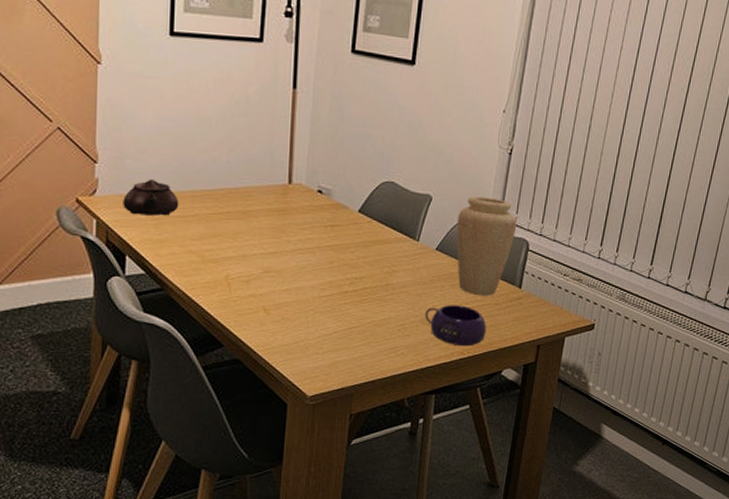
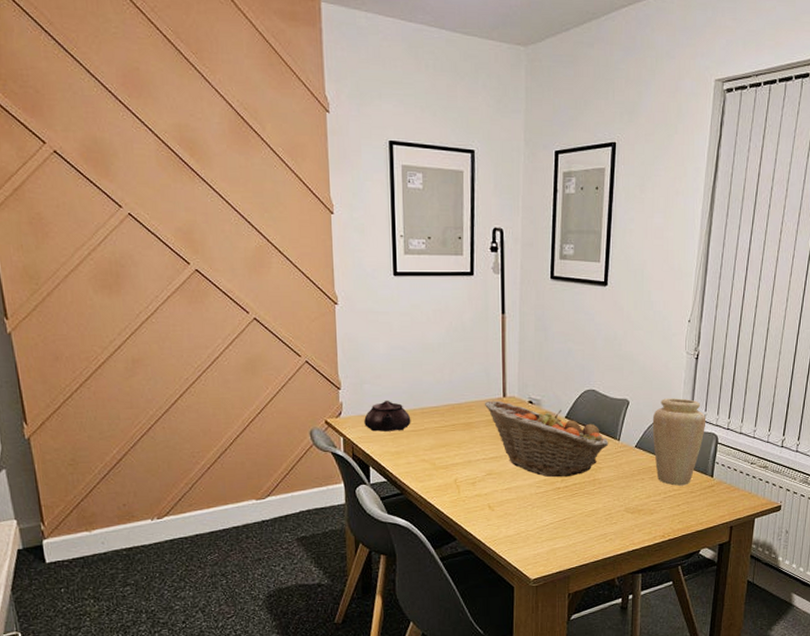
fruit basket: none [267,186,407,280] -> present [485,400,609,478]
bowl: present [425,305,487,347] -> none [629,494,684,531]

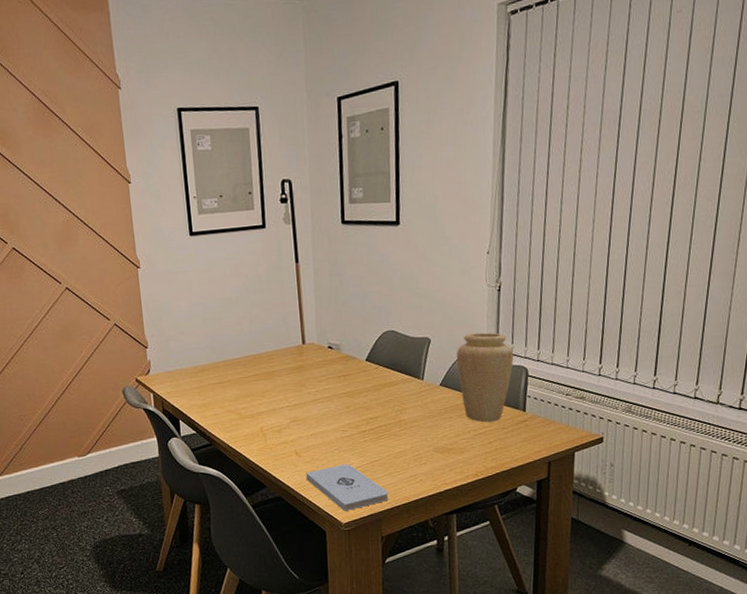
teapot: present [364,400,411,432] -> none [171,355,216,386]
fruit basket: present [485,400,609,478] -> none [285,348,413,421]
notepad: none [497,520,578,567] -> present [305,464,389,511]

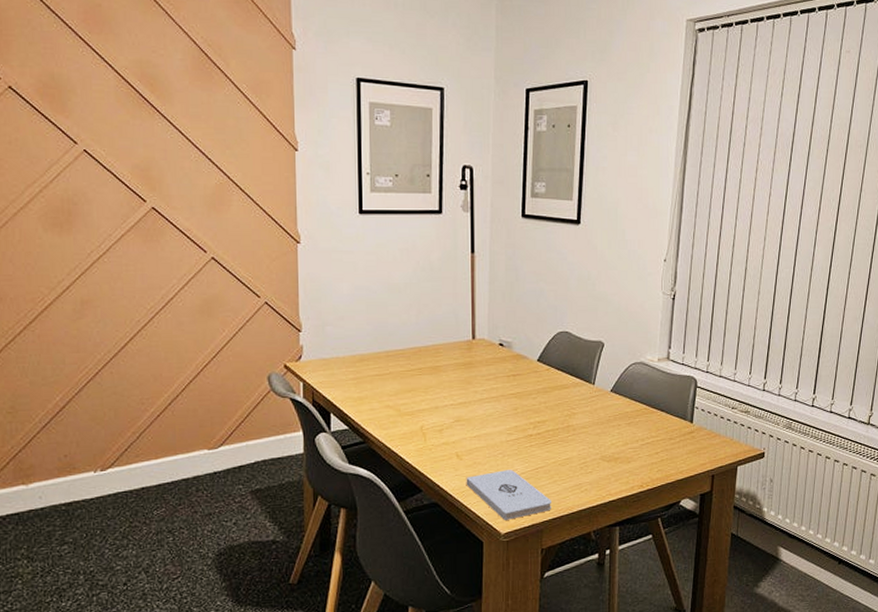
vase: present [456,332,514,423] -> none [628,340,685,432]

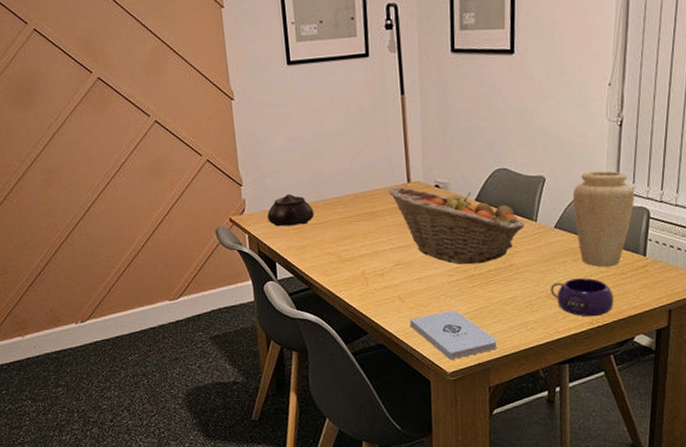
teapot: none [326,342,375,376] -> present [267,193,315,227]
fruit basket: none [453,343,583,424] -> present [389,186,525,264]
bowl: none [605,441,663,480] -> present [551,278,614,317]
vase: none [628,340,685,432] -> present [572,170,635,268]

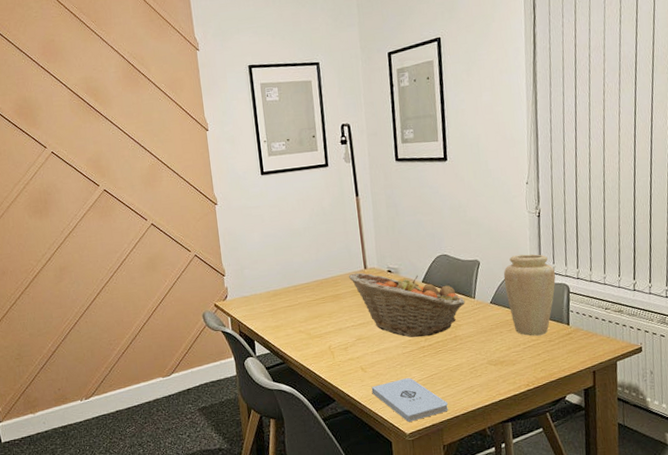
teapot: present [267,193,315,227] -> none [246,281,287,310]
bowl: present [551,278,614,317] -> none [491,345,546,380]

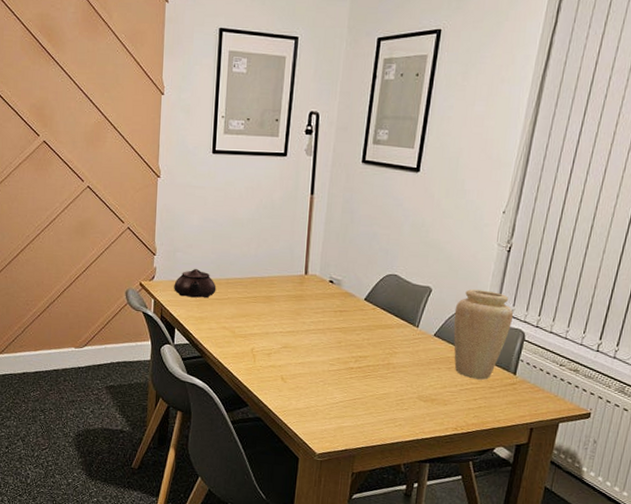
teapot: none [246,281,287,310] -> present [174,268,216,298]
fruit basket: present [349,272,465,338] -> none [287,276,407,358]
notepad: present [371,378,448,422] -> none [288,396,366,442]

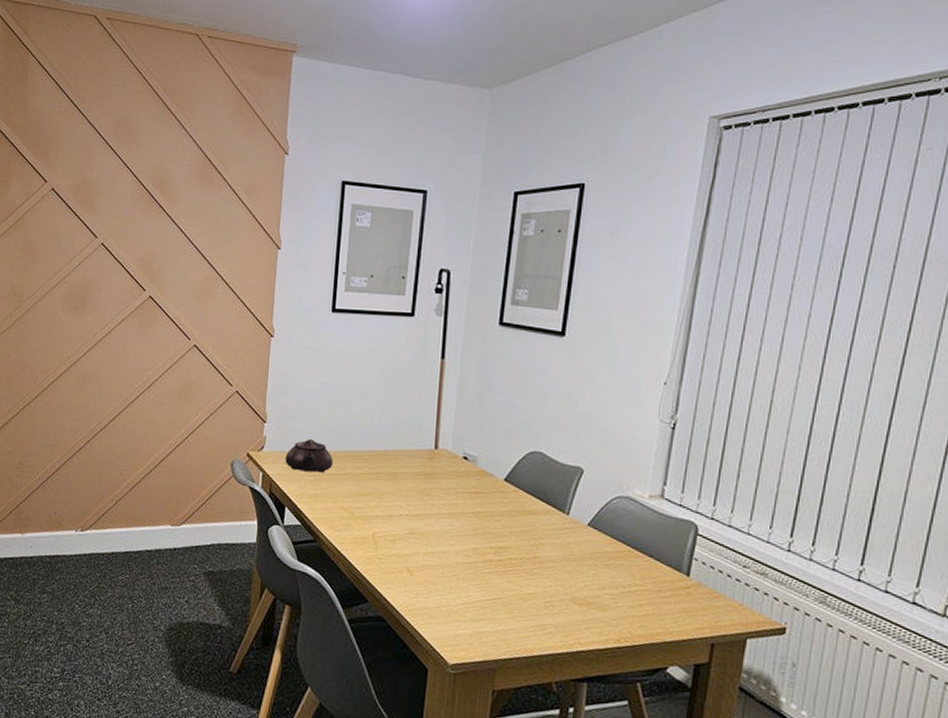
vase: present [453,289,514,380] -> none [611,471,683,582]

